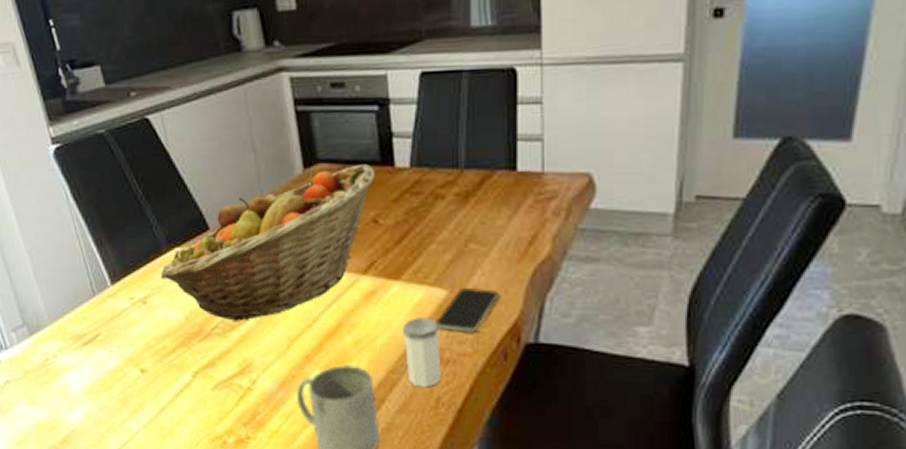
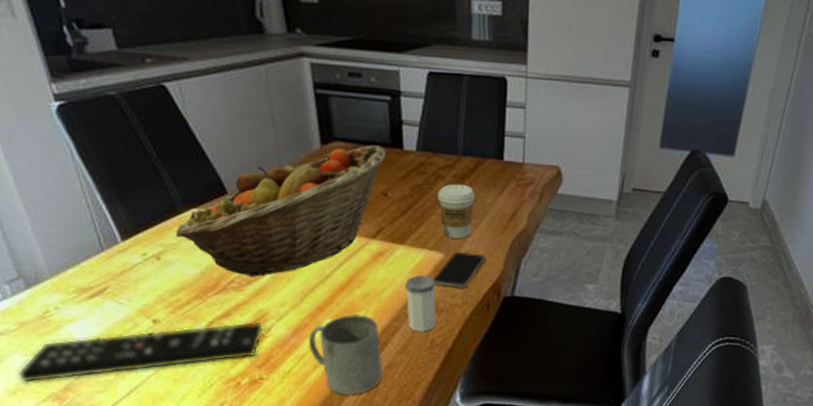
remote control: none [22,371,250,433] -> present [17,321,265,382]
coffee cup: none [437,204,483,271] -> present [437,184,475,239]

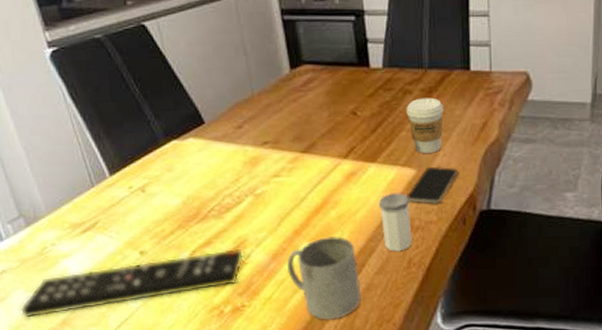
fruit basket: present [175,145,387,278] -> none [158,65,354,205]

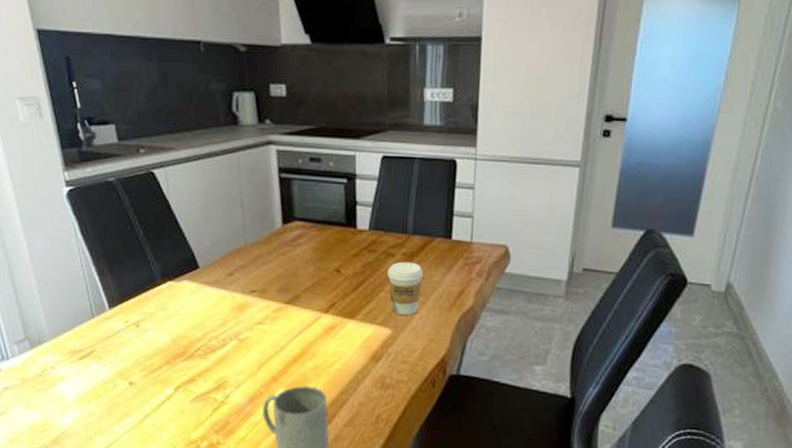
remote control: present [20,248,245,318] -> none [17,387,224,434]
salt shaker: present [378,193,412,252] -> none [353,350,383,407]
smartphone: present [407,166,457,204] -> none [381,328,431,364]

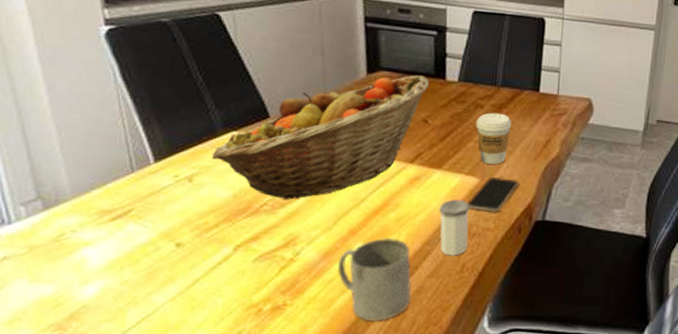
fruit basket: none [153,224,341,347] -> present [211,75,430,201]
salt shaker: none [353,350,383,407] -> present [438,199,470,256]
smartphone: none [381,328,431,364] -> present [467,177,518,212]

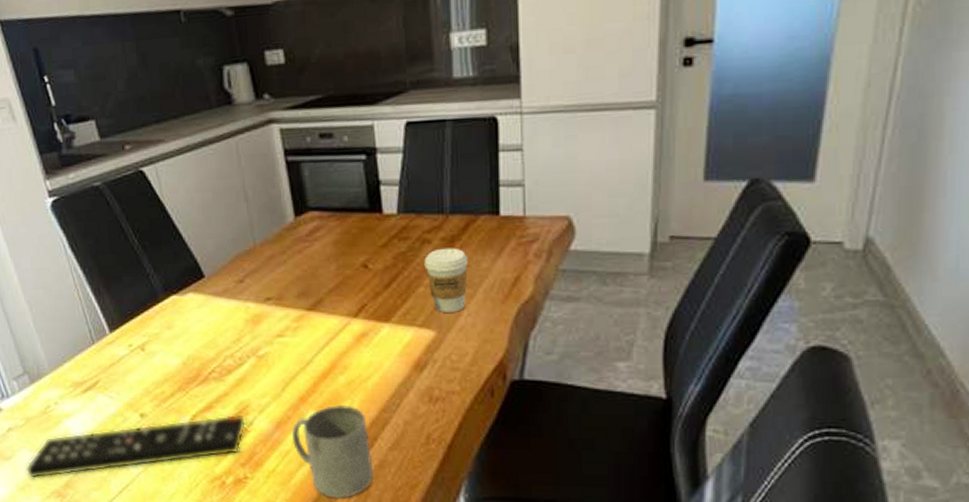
remote control: none [18,245,294,311] -> present [25,414,247,478]
fruit basket: present [211,75,430,201] -> none [157,211,365,366]
salt shaker: present [438,199,470,256] -> none [392,358,431,425]
smartphone: present [467,177,518,212] -> none [425,327,484,371]

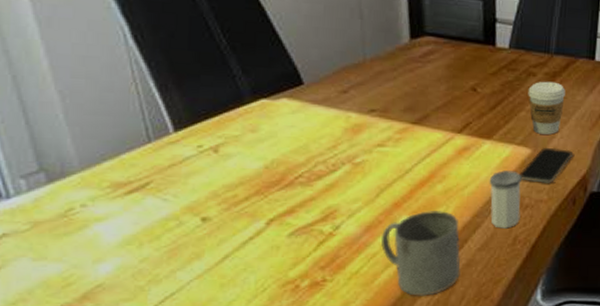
remote control: present [25,414,247,478] -> none [22,218,333,291]
salt shaker: none [392,358,431,425] -> present [489,170,522,229]
smartphone: none [425,327,484,371] -> present [519,147,572,183]

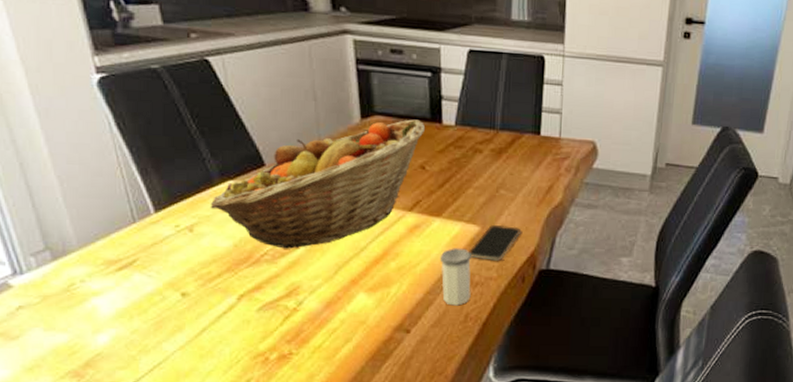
fruit basket: none [238,41,479,172] -> present [210,119,426,250]
mug: present [381,211,461,296] -> none [341,288,415,371]
coffee cup: present [528,81,566,135] -> none [475,157,512,212]

